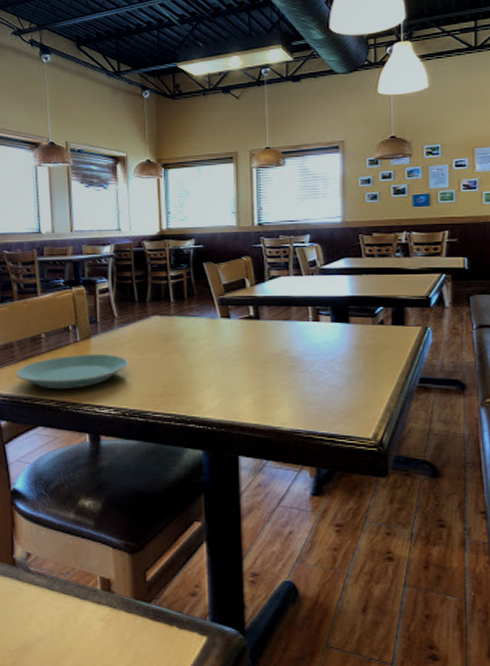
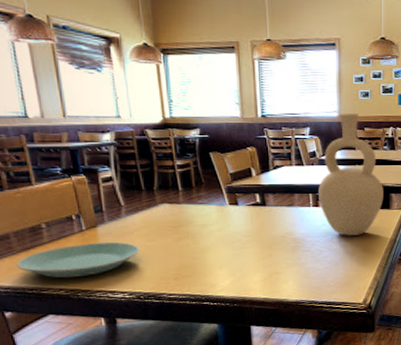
vase: none [319,218,397,356] -> present [318,113,384,236]

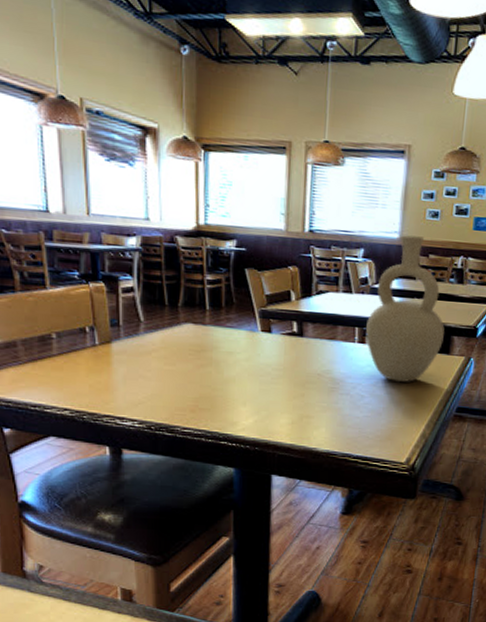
plate: present [17,242,140,278] -> none [22,360,156,398]

